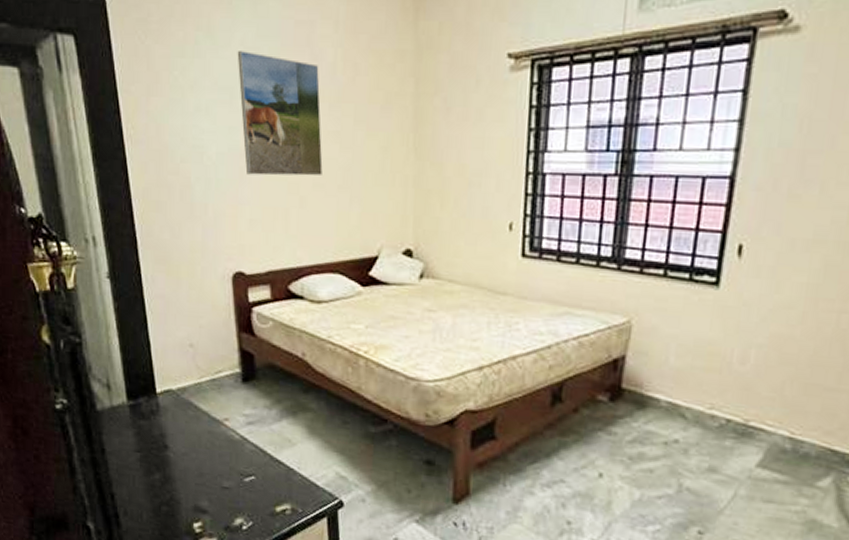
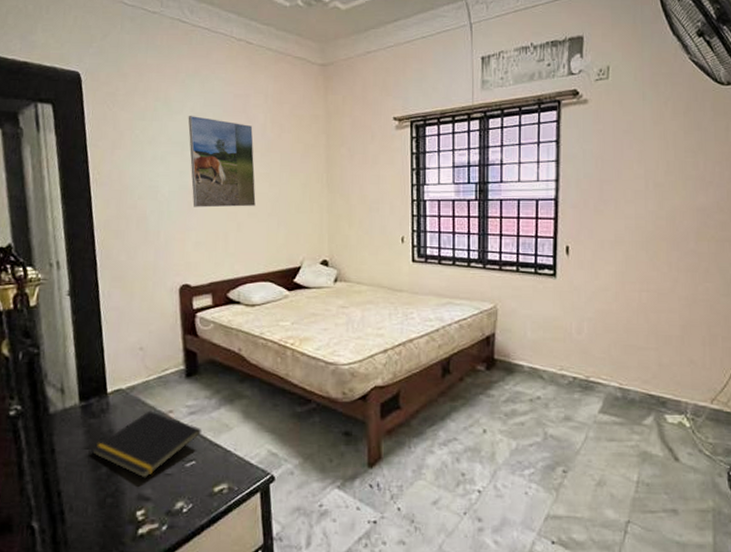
notepad: none [143,416,262,490] -> present [91,410,202,478]

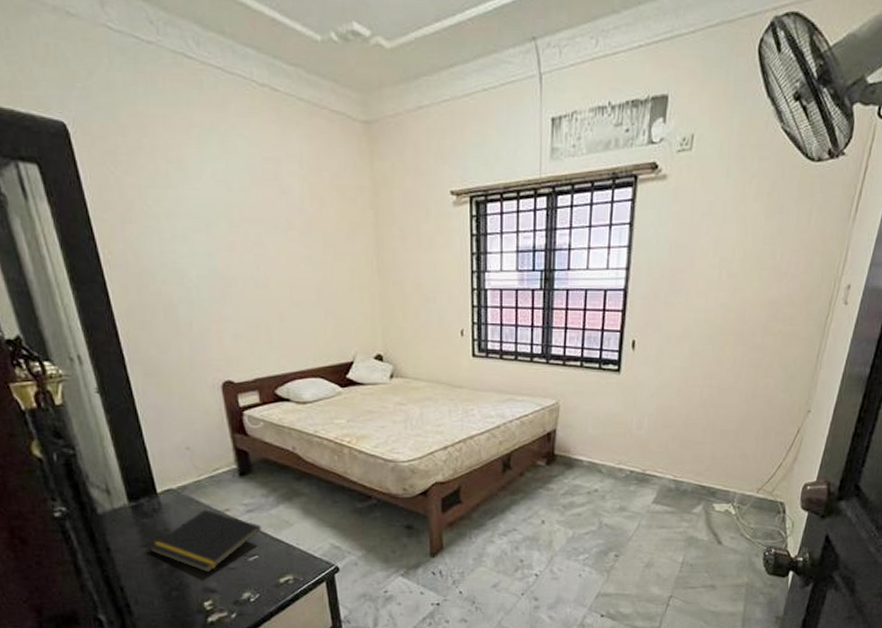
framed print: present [188,116,256,208] -> none [209,183,298,295]

